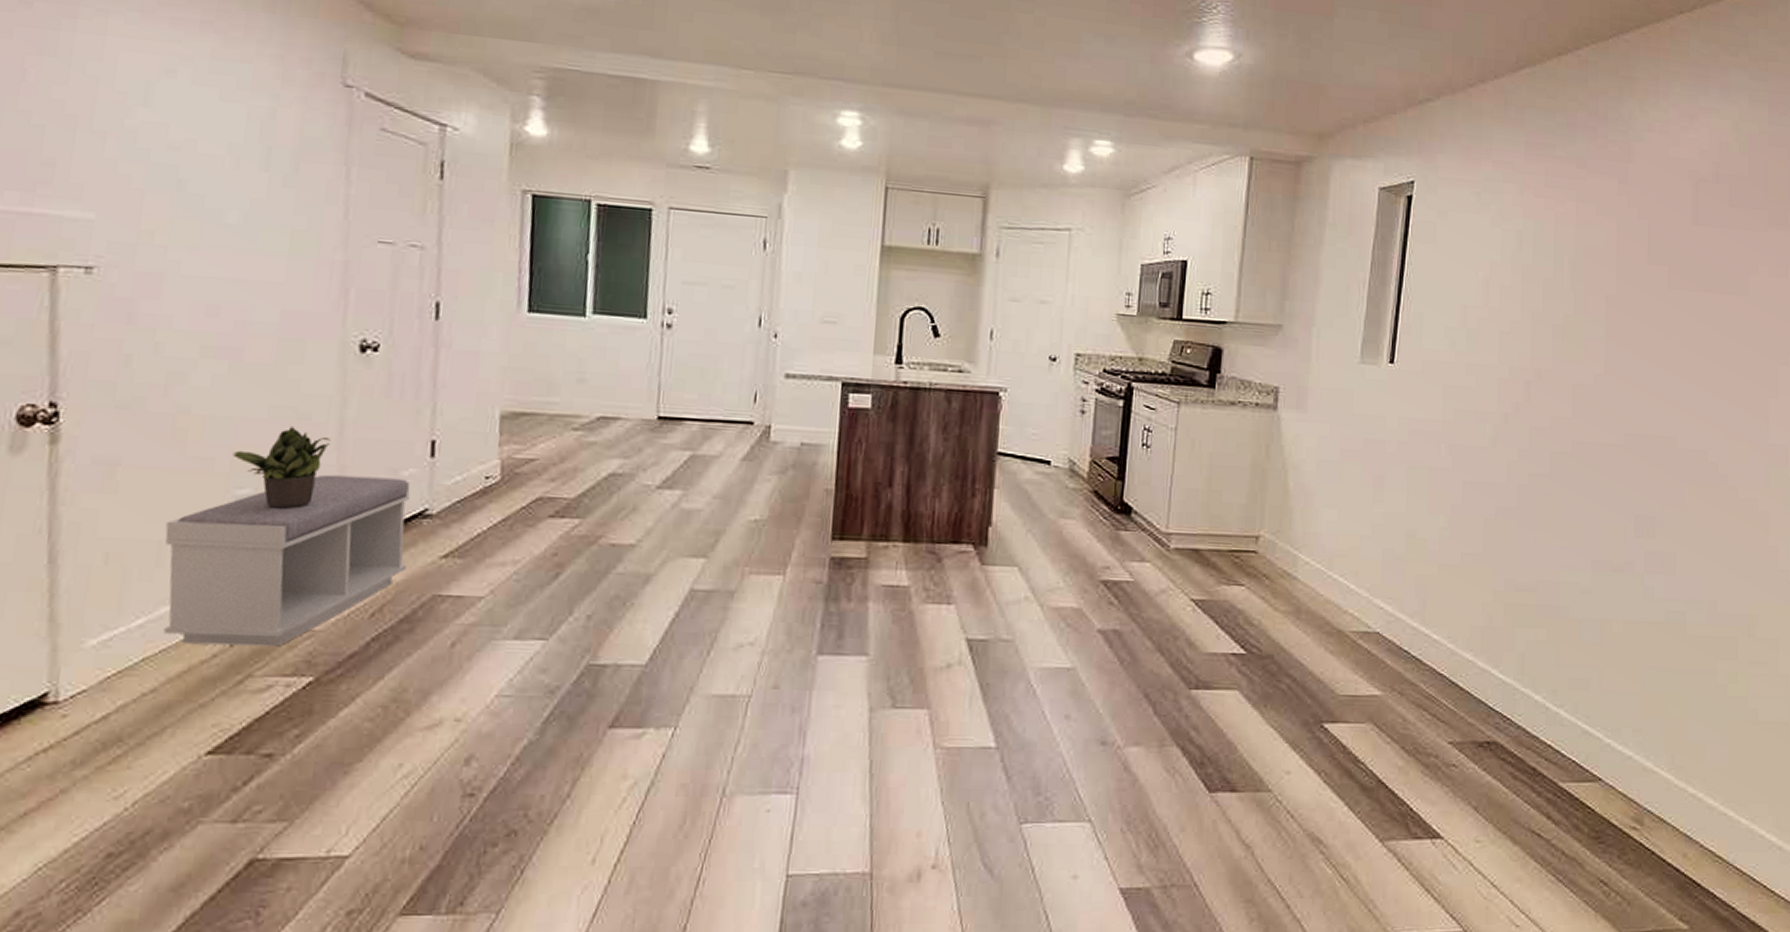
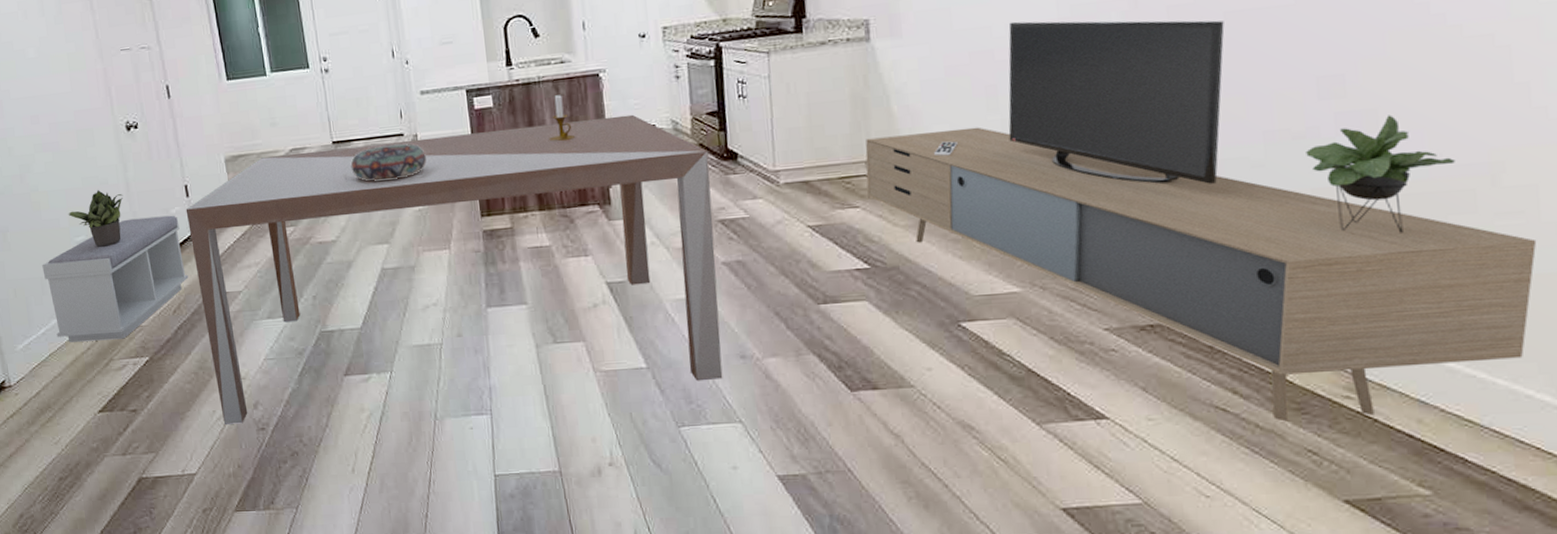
table: none [412,421,1102,786] -> present [185,114,723,424]
decorative bowl: none [675,432,777,478] -> present [350,143,426,181]
candlestick: none [929,408,961,463] -> present [549,95,576,141]
media console: none [1254,415,1775,850] -> present [865,20,1537,422]

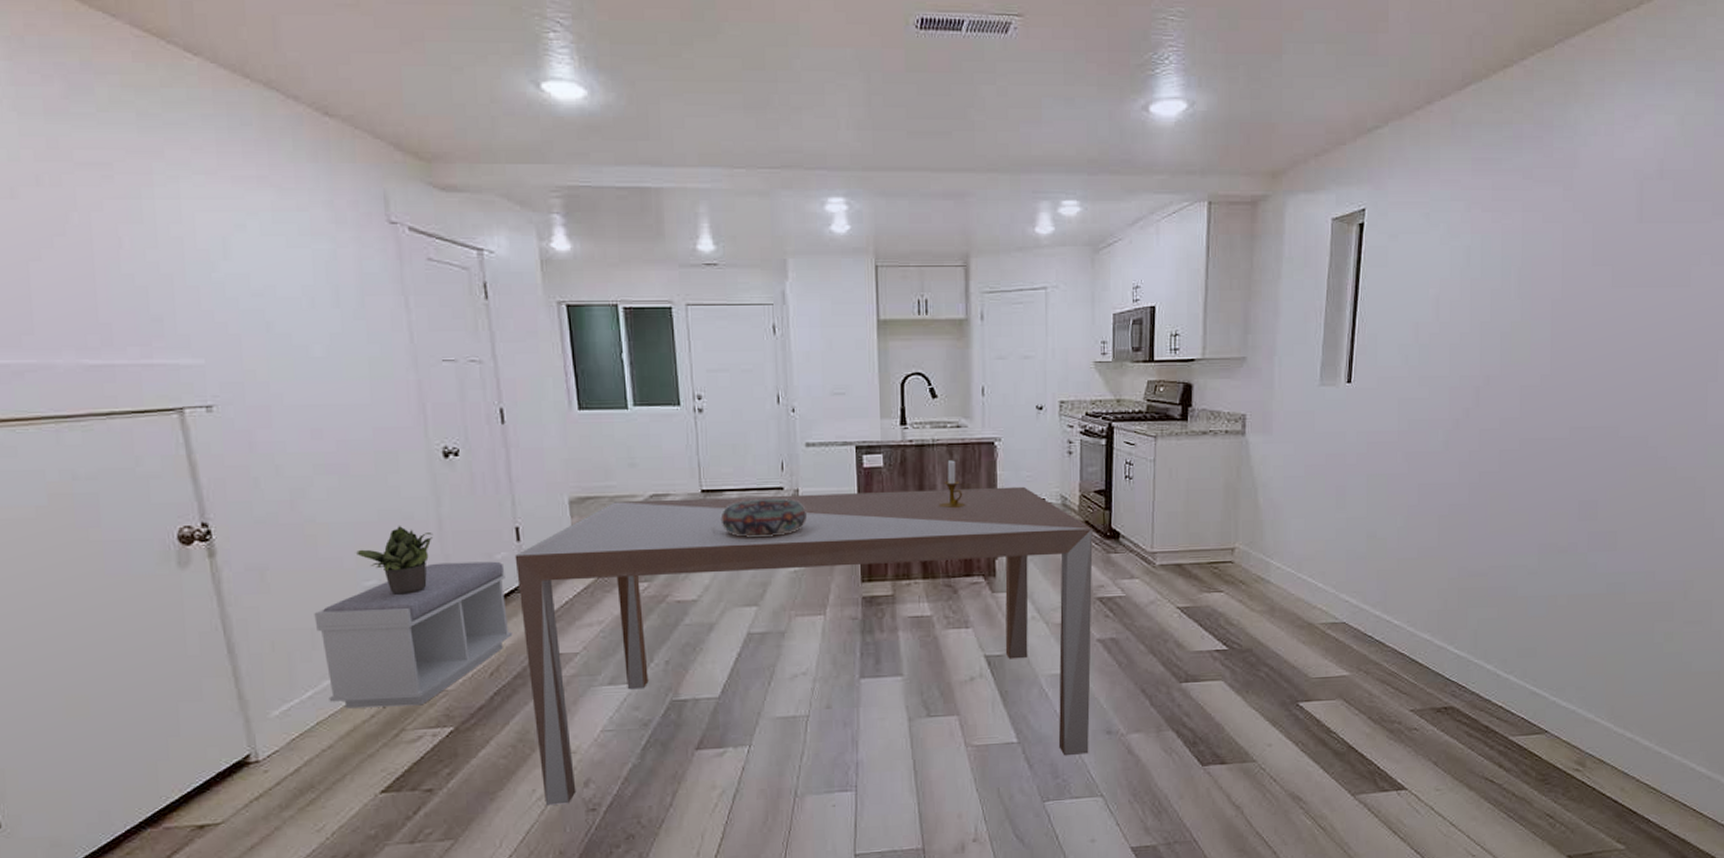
media console: present [865,20,1537,422] -> none [1231,430,1708,791]

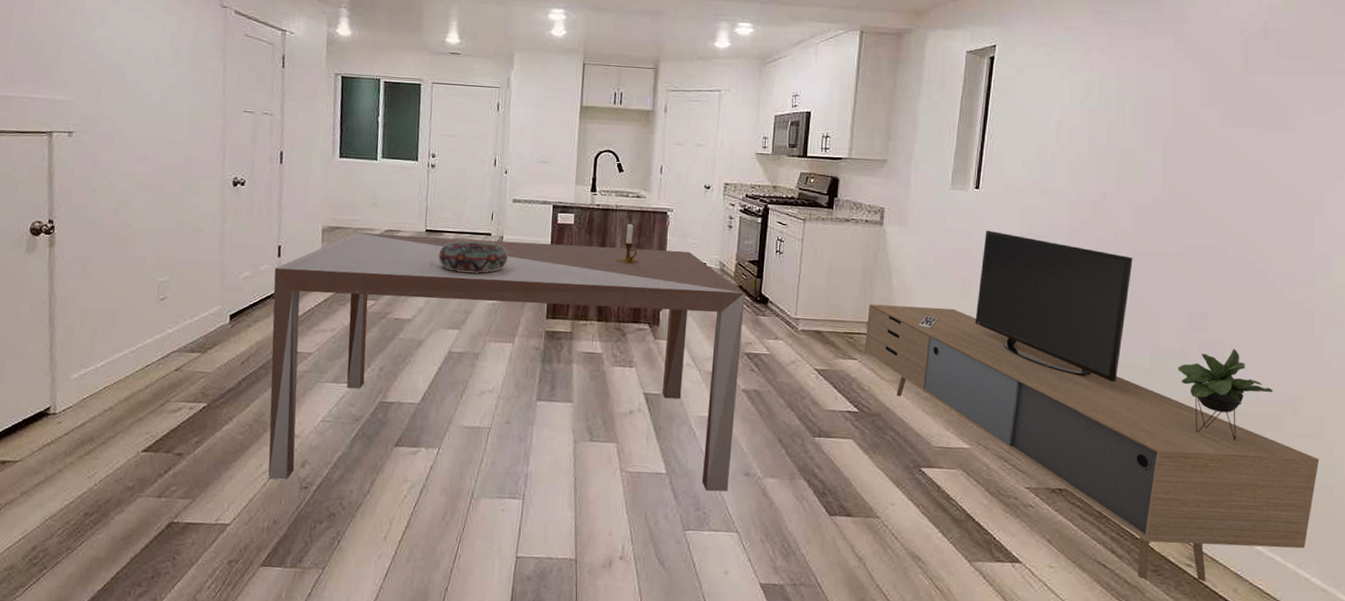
bench: present [314,561,513,709] -> none [116,268,266,383]
potted plant: present [355,525,434,595] -> none [156,235,216,291]
media console: none [1231,430,1708,791] -> present [865,230,1320,582]

